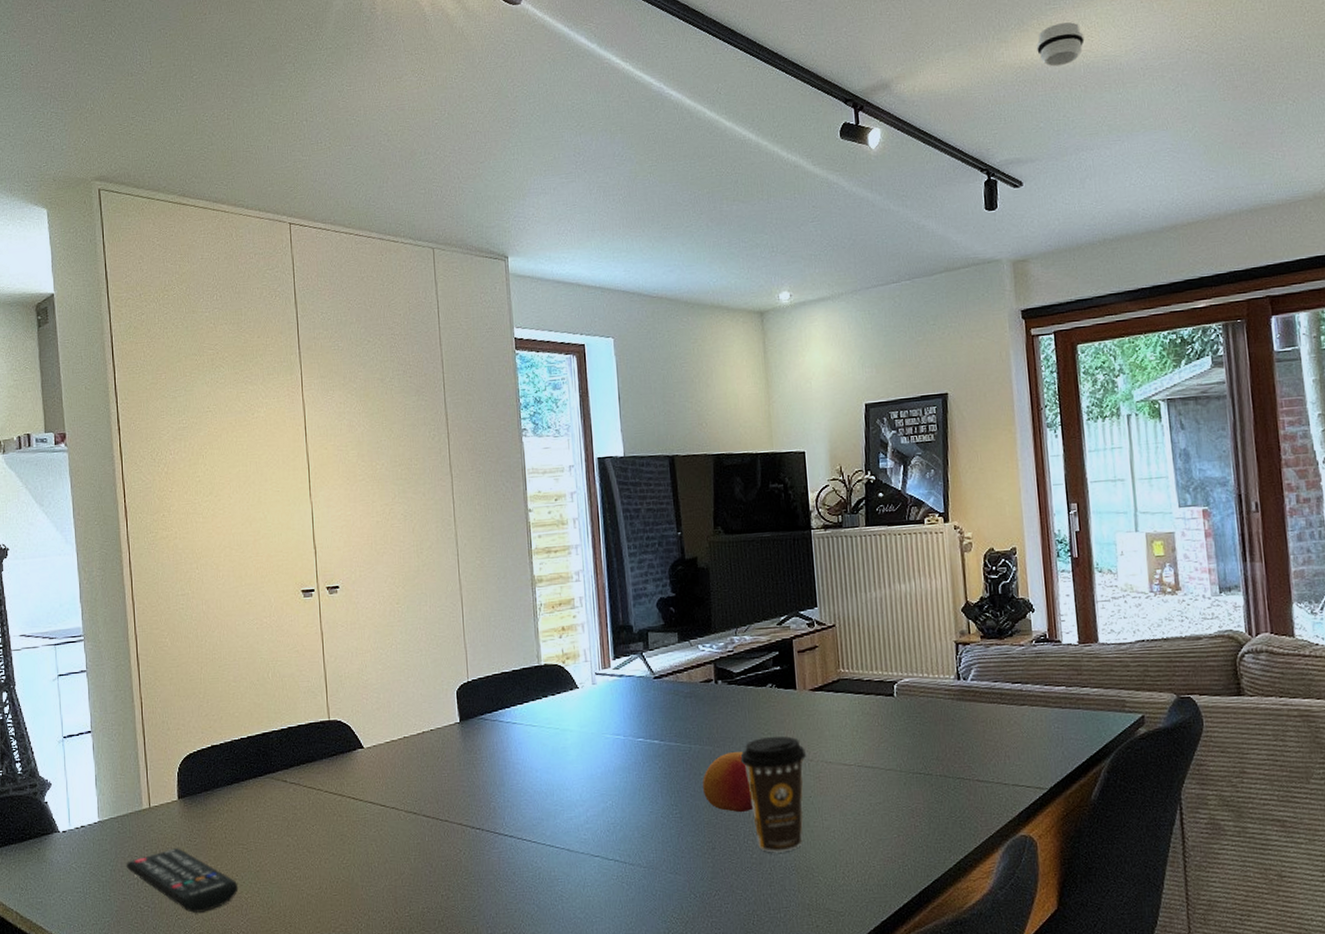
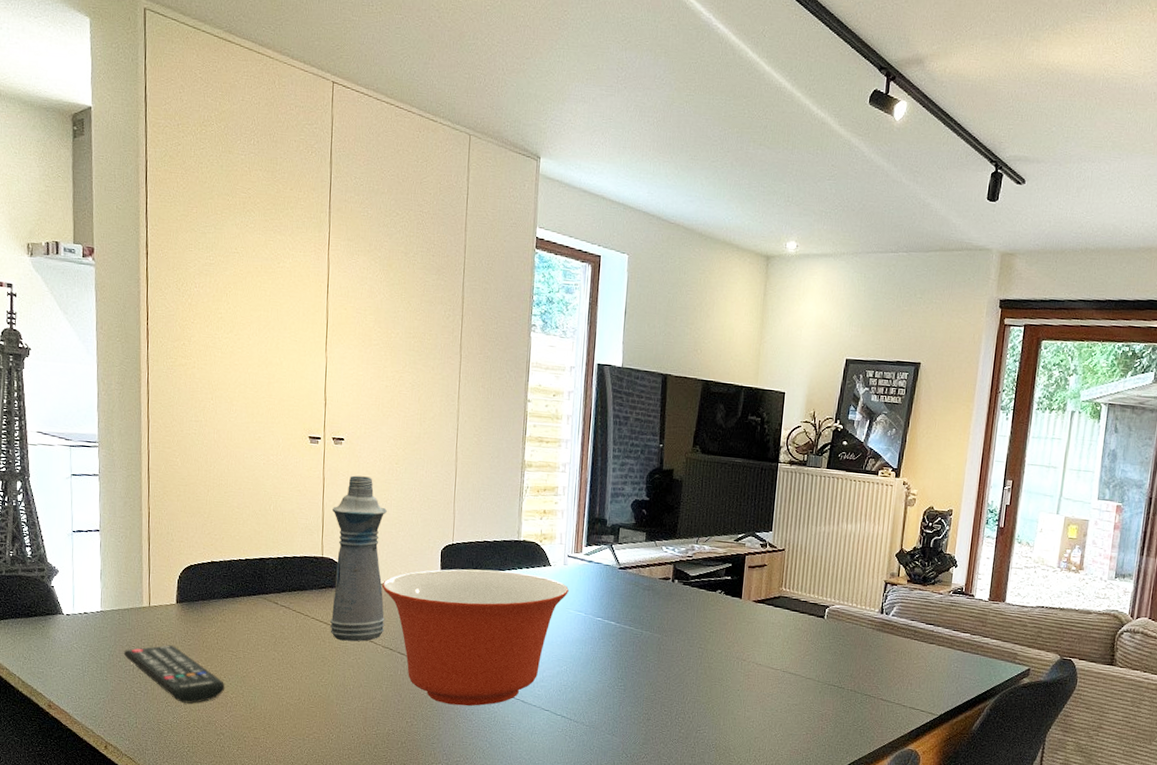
bottle: none [335,623,405,812] -> present [330,475,387,642]
mixing bowl: none [396,701,602,867] -> present [381,569,569,706]
fruit: present [703,752,754,813] -> none [647,642,689,694]
coffee cup: present [740,736,806,853] -> none [683,634,741,732]
smoke detector: present [1036,22,1085,67] -> none [1064,33,1110,76]

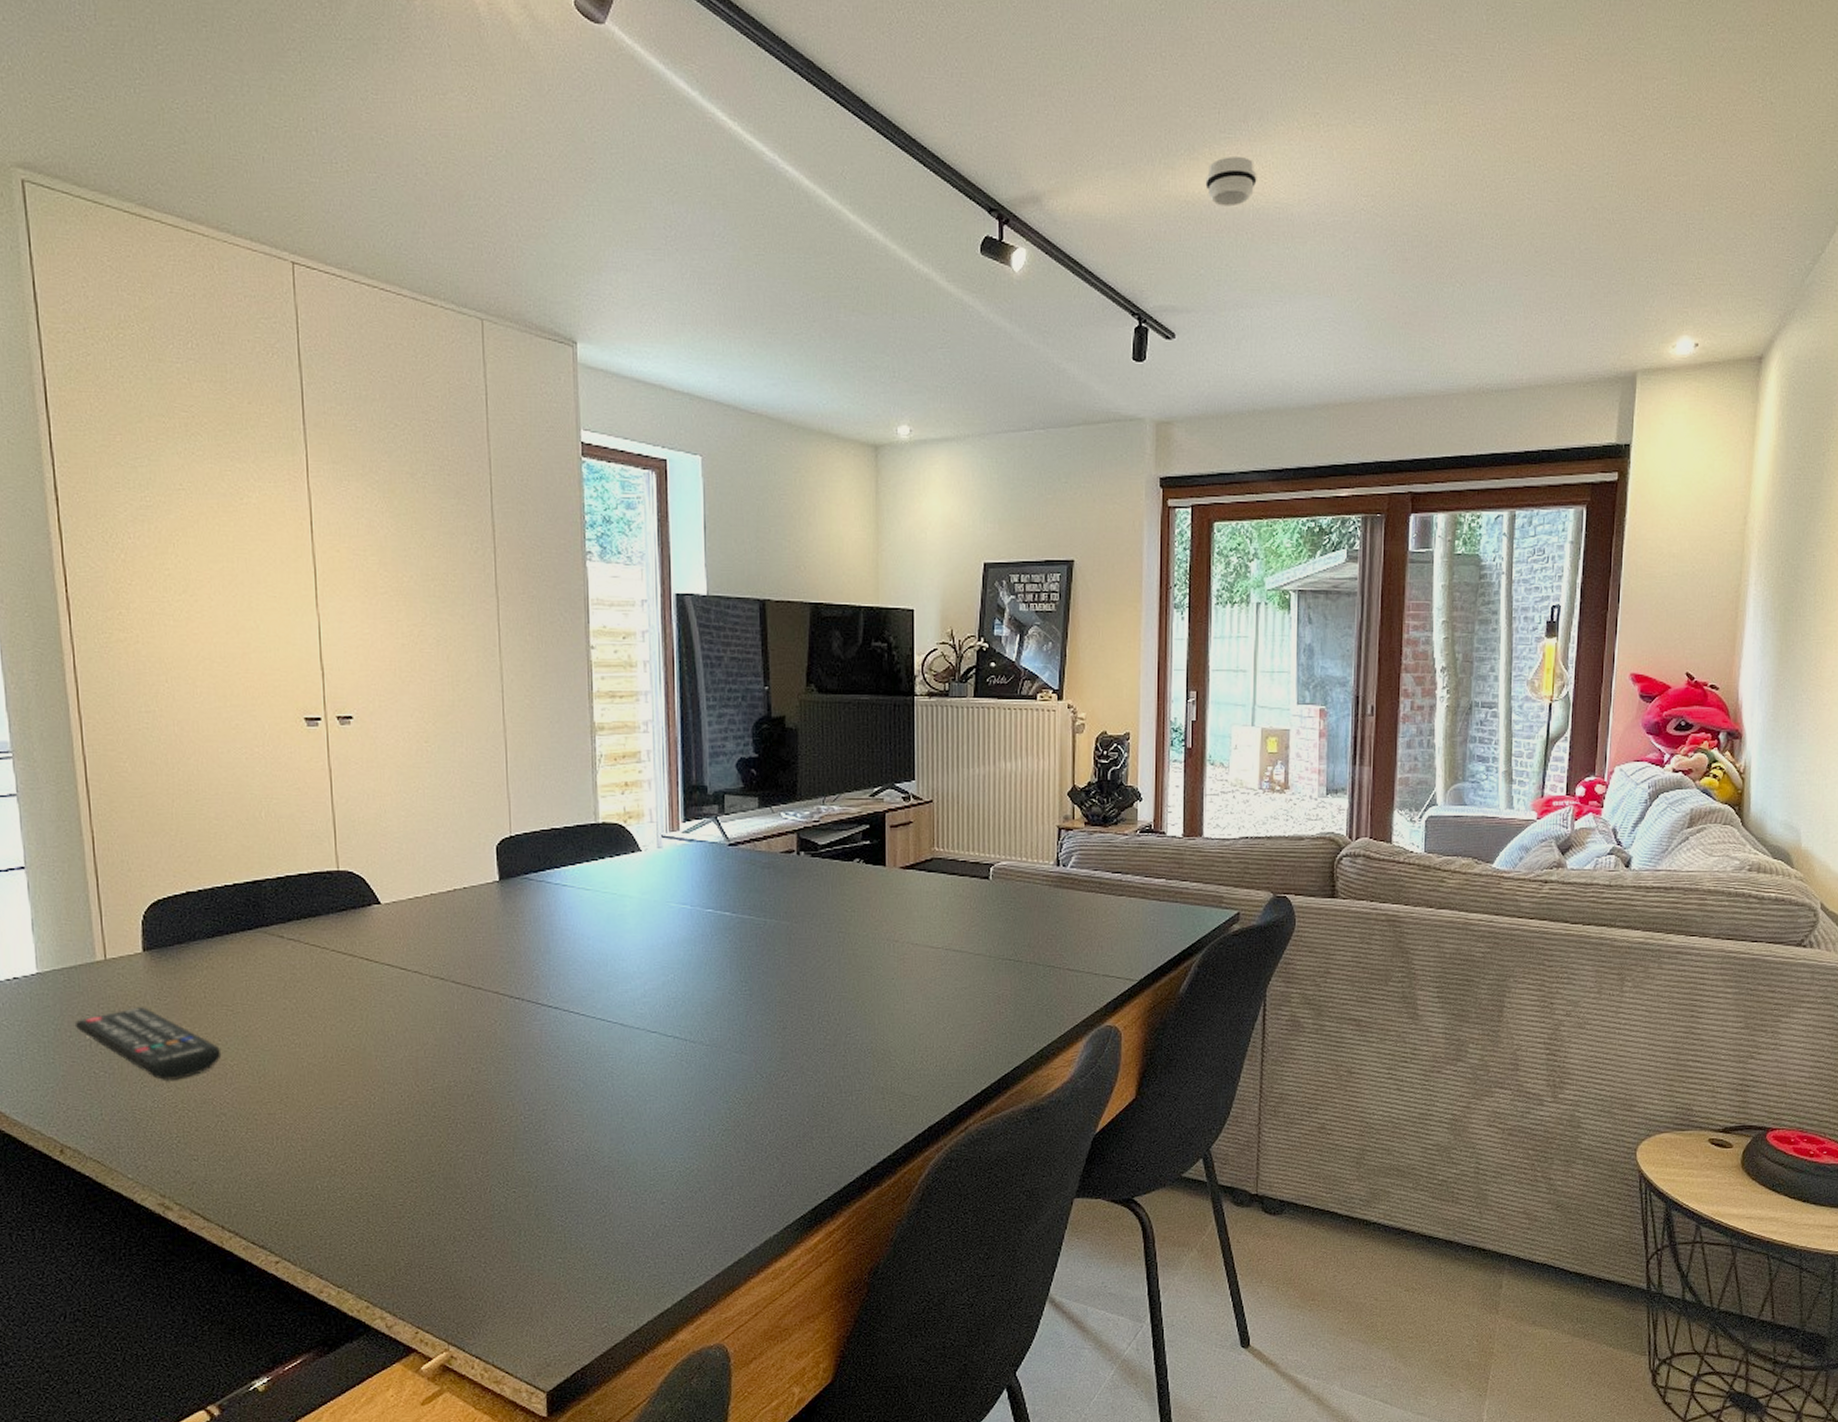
bottle: present [330,475,387,642] -> none [346,762,431,975]
mixing bowl: present [381,569,569,706] -> none [421,863,667,1040]
smoke detector: none [1064,33,1110,76] -> present [1205,157,1257,207]

